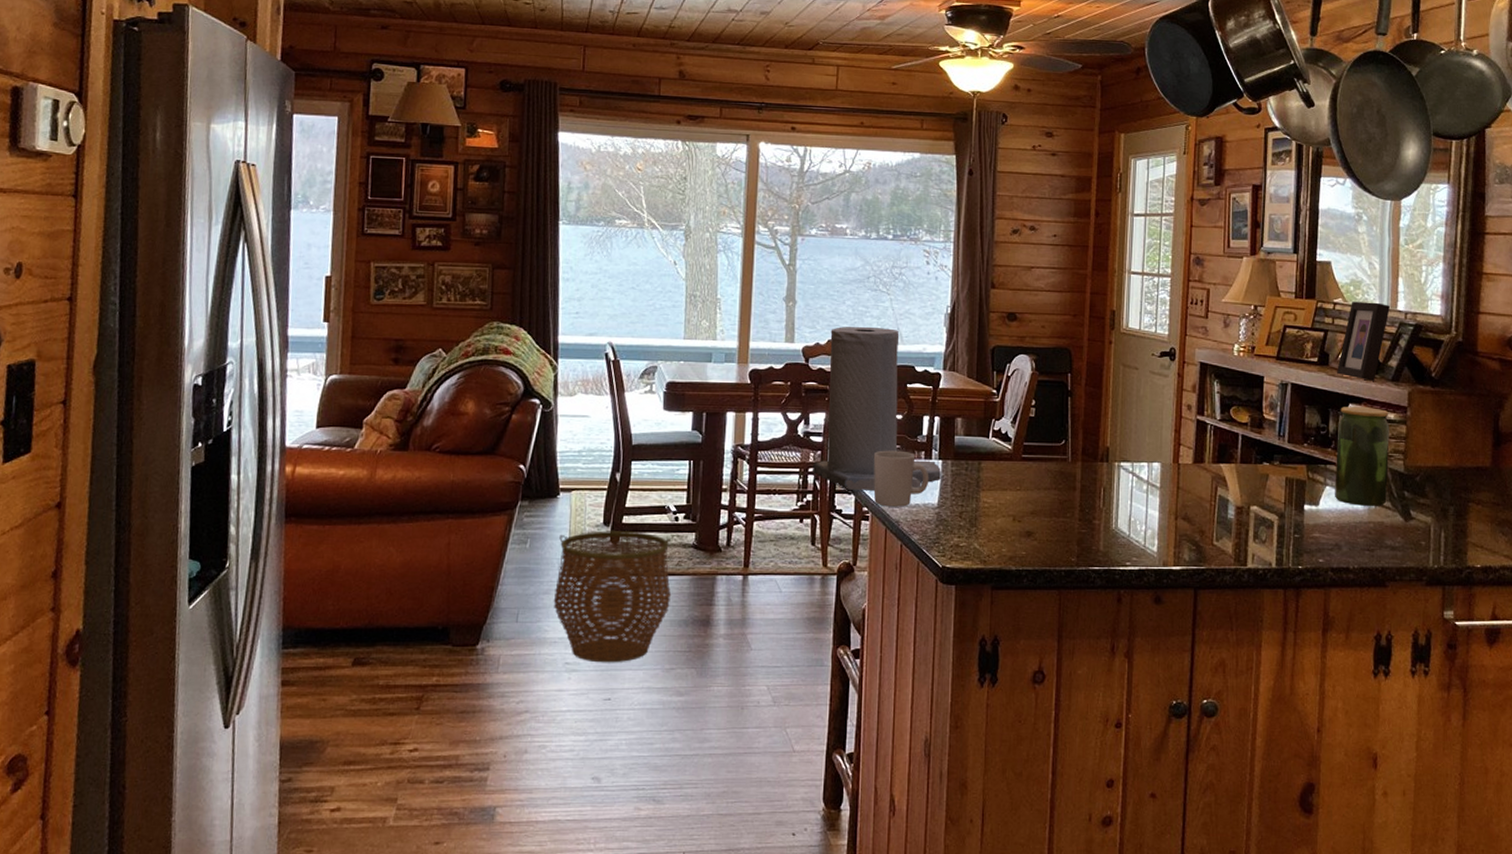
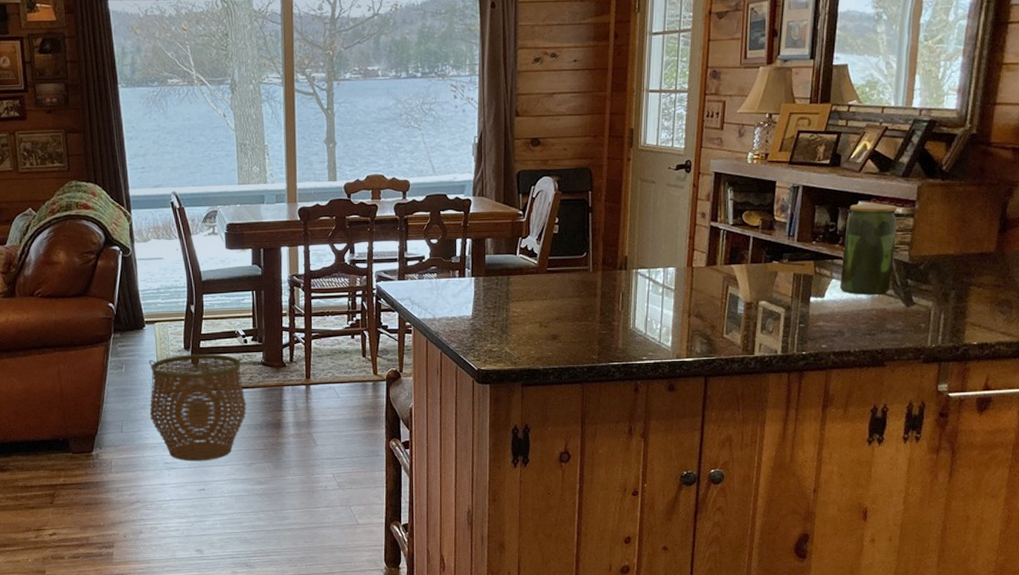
paper towel: present [811,326,941,491] -> none [359,161,474,308]
mug: present [873,450,929,507] -> none [413,271,464,321]
picture frame: present [1337,301,1391,381] -> none [848,101,906,178]

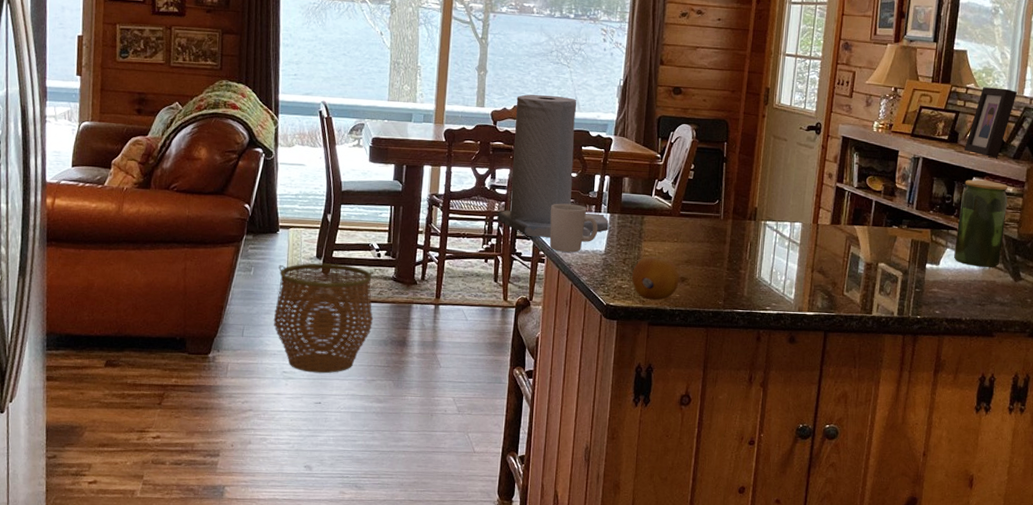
paper towel: none [359,161,474,308] -> present [496,94,609,238]
mug: none [413,271,464,321] -> present [549,203,599,253]
fruit: none [501,315,551,361] -> present [631,256,680,301]
picture frame: none [848,101,906,178] -> present [965,87,1018,158]

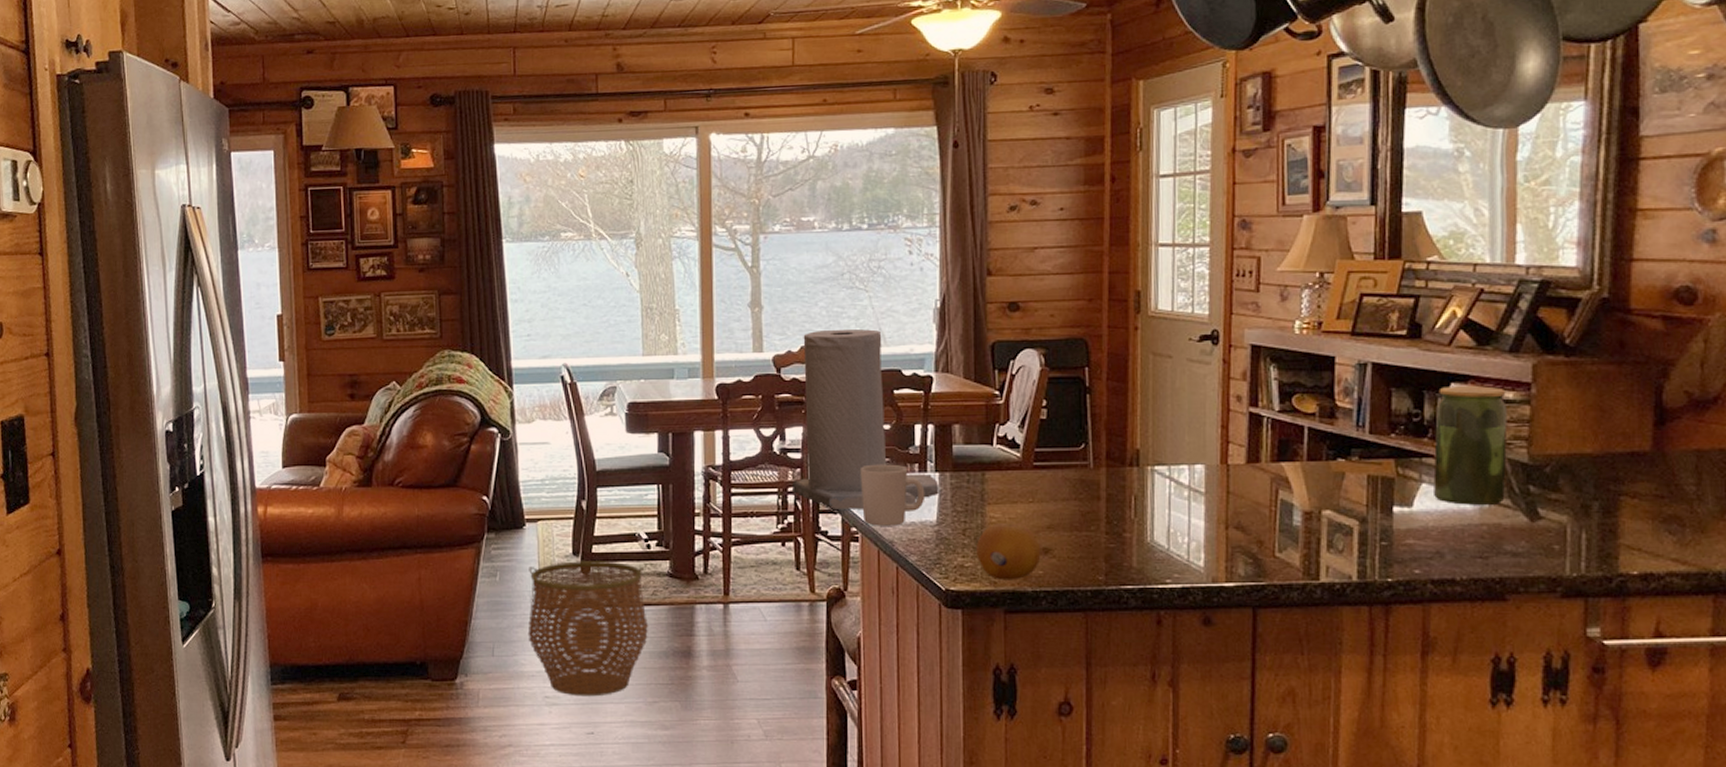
picture frame: present [965,87,1018,158] -> none [1433,257,1506,354]

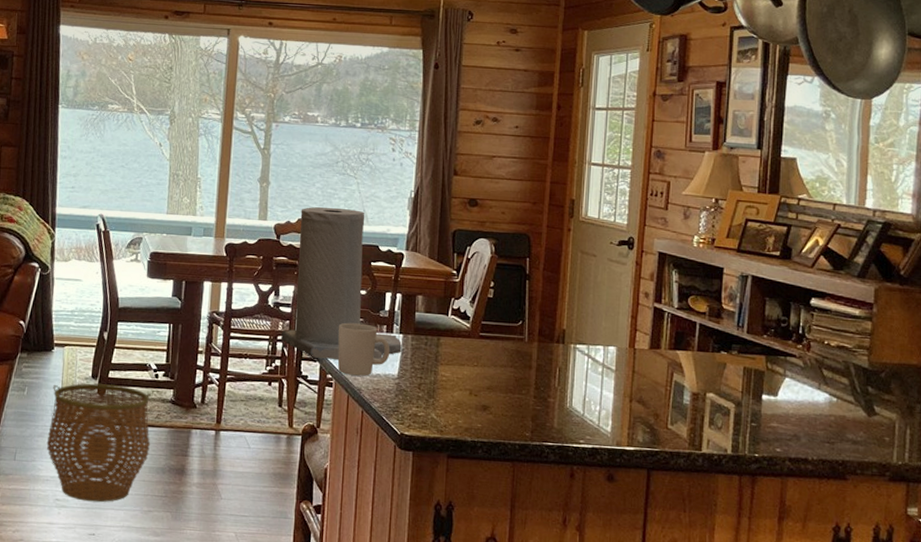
fruit: present [975,522,1041,581] -> none [427,381,481,431]
jar: present [1433,386,1509,505] -> none [795,300,855,400]

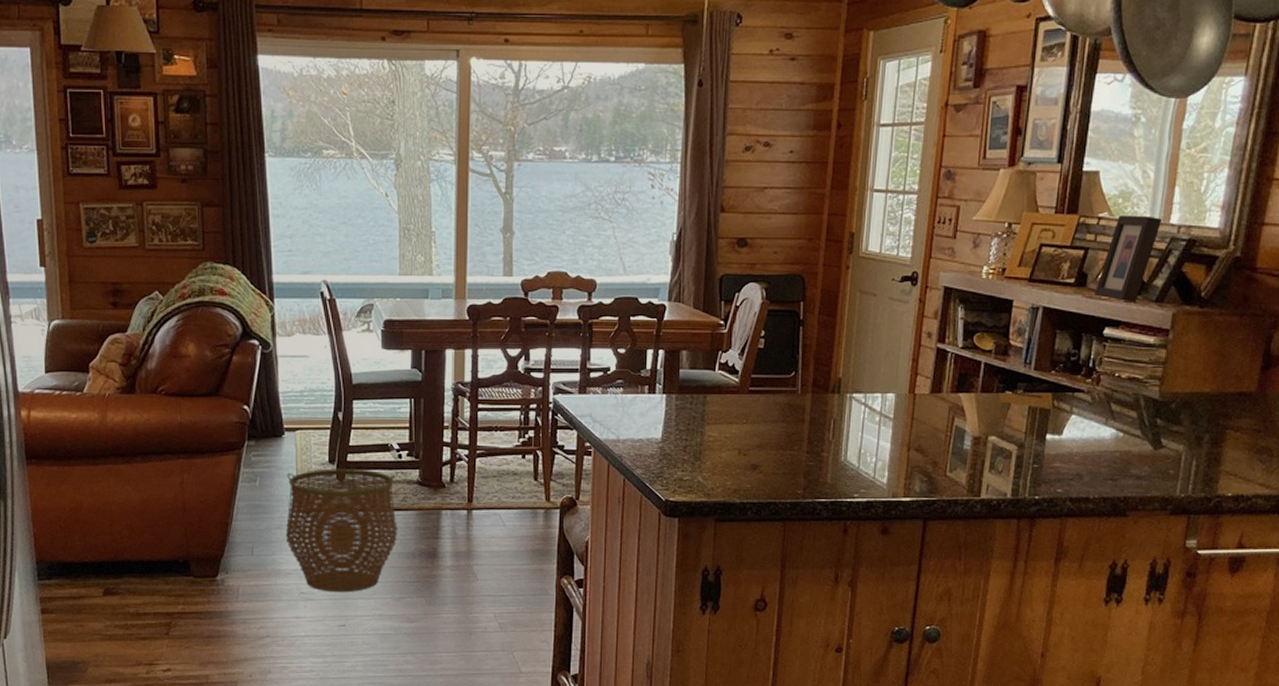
paper towel: present [280,207,402,360] -> none [533,257,665,426]
mug: present [337,322,391,376] -> none [595,385,653,442]
picture frame: none [800,198,858,277] -> present [1095,215,1163,302]

